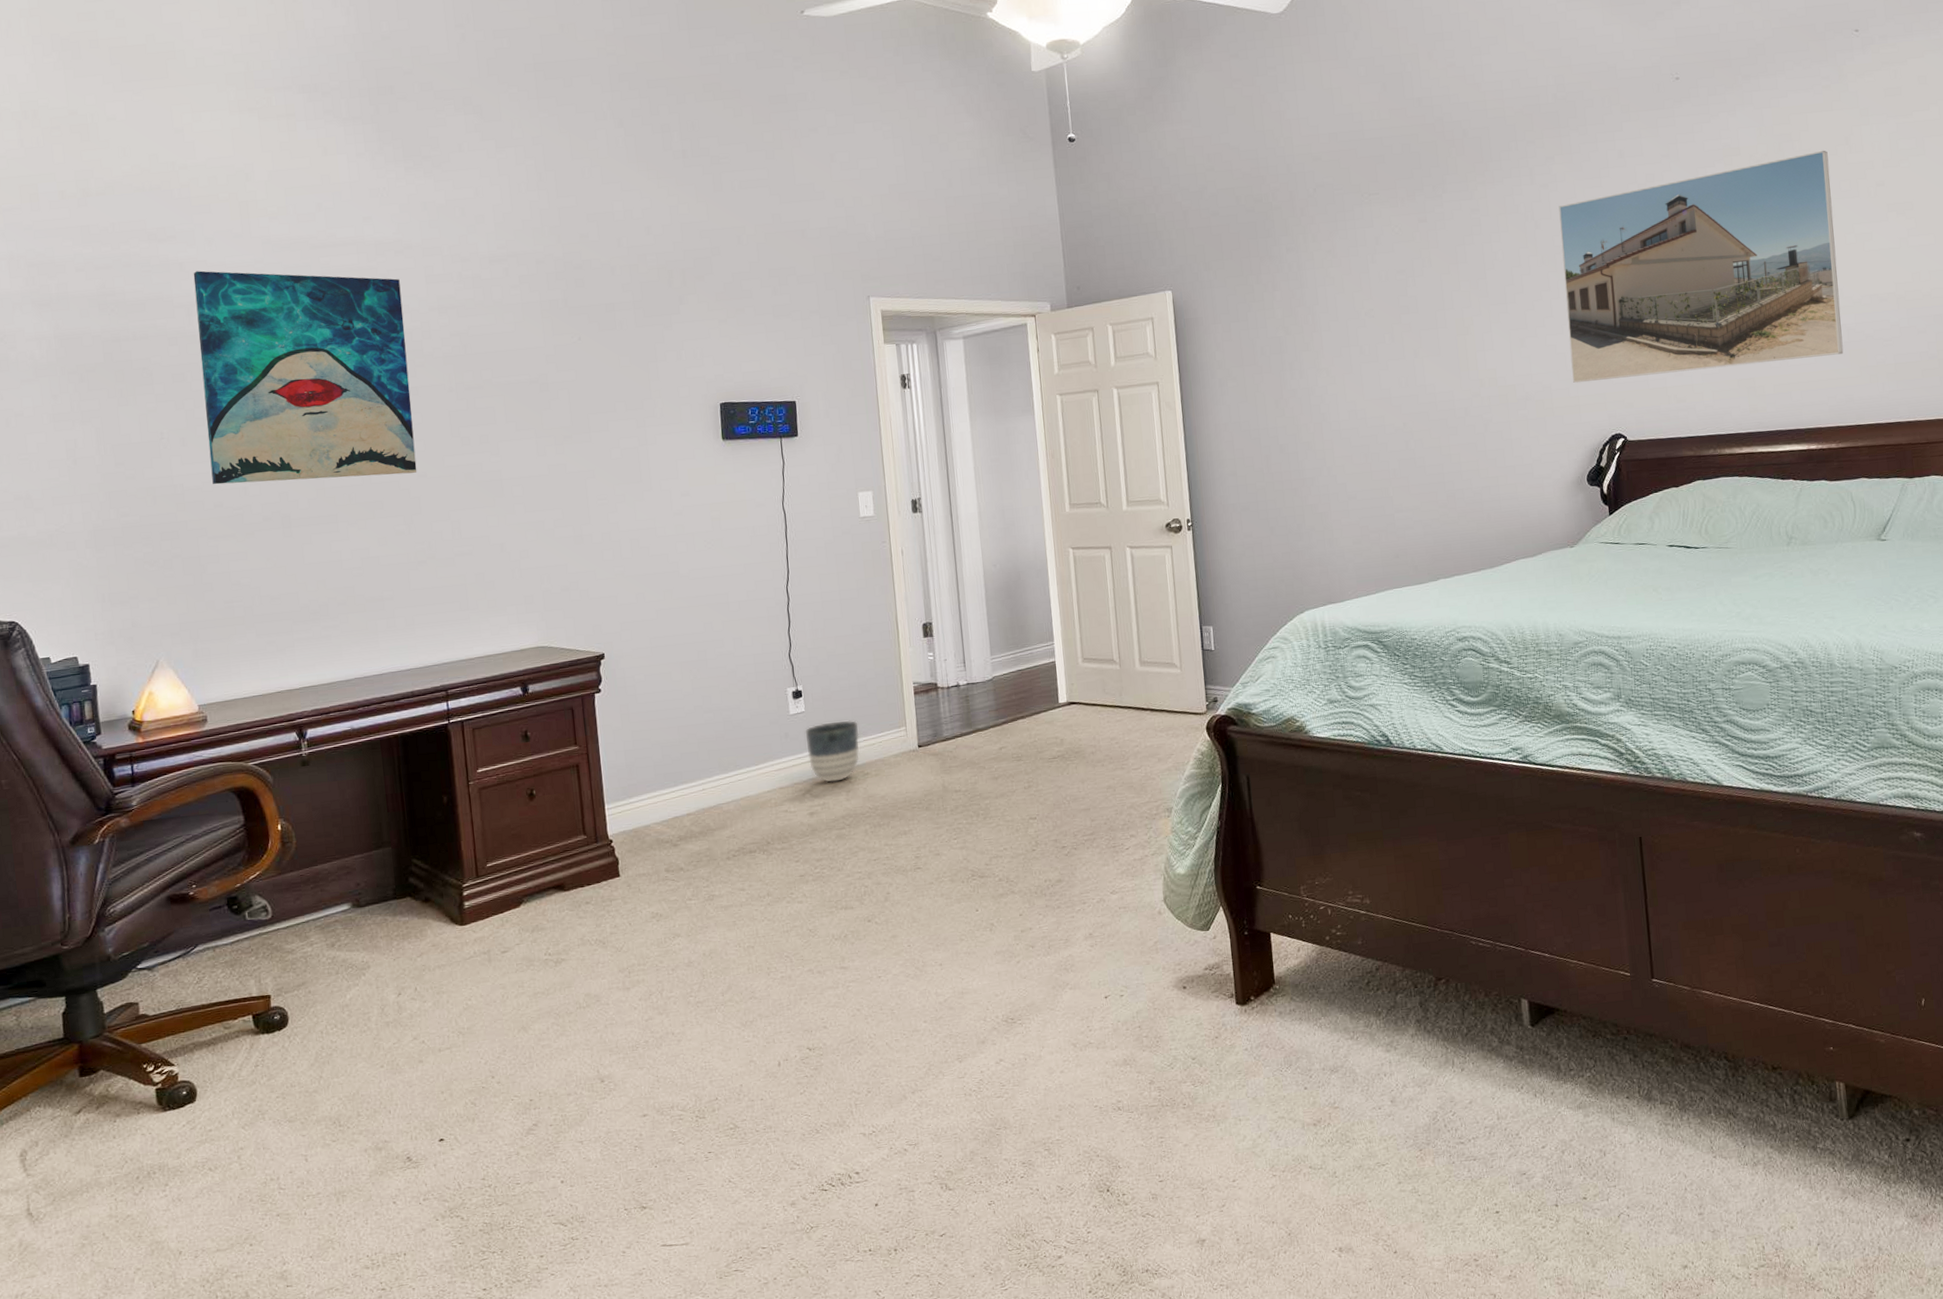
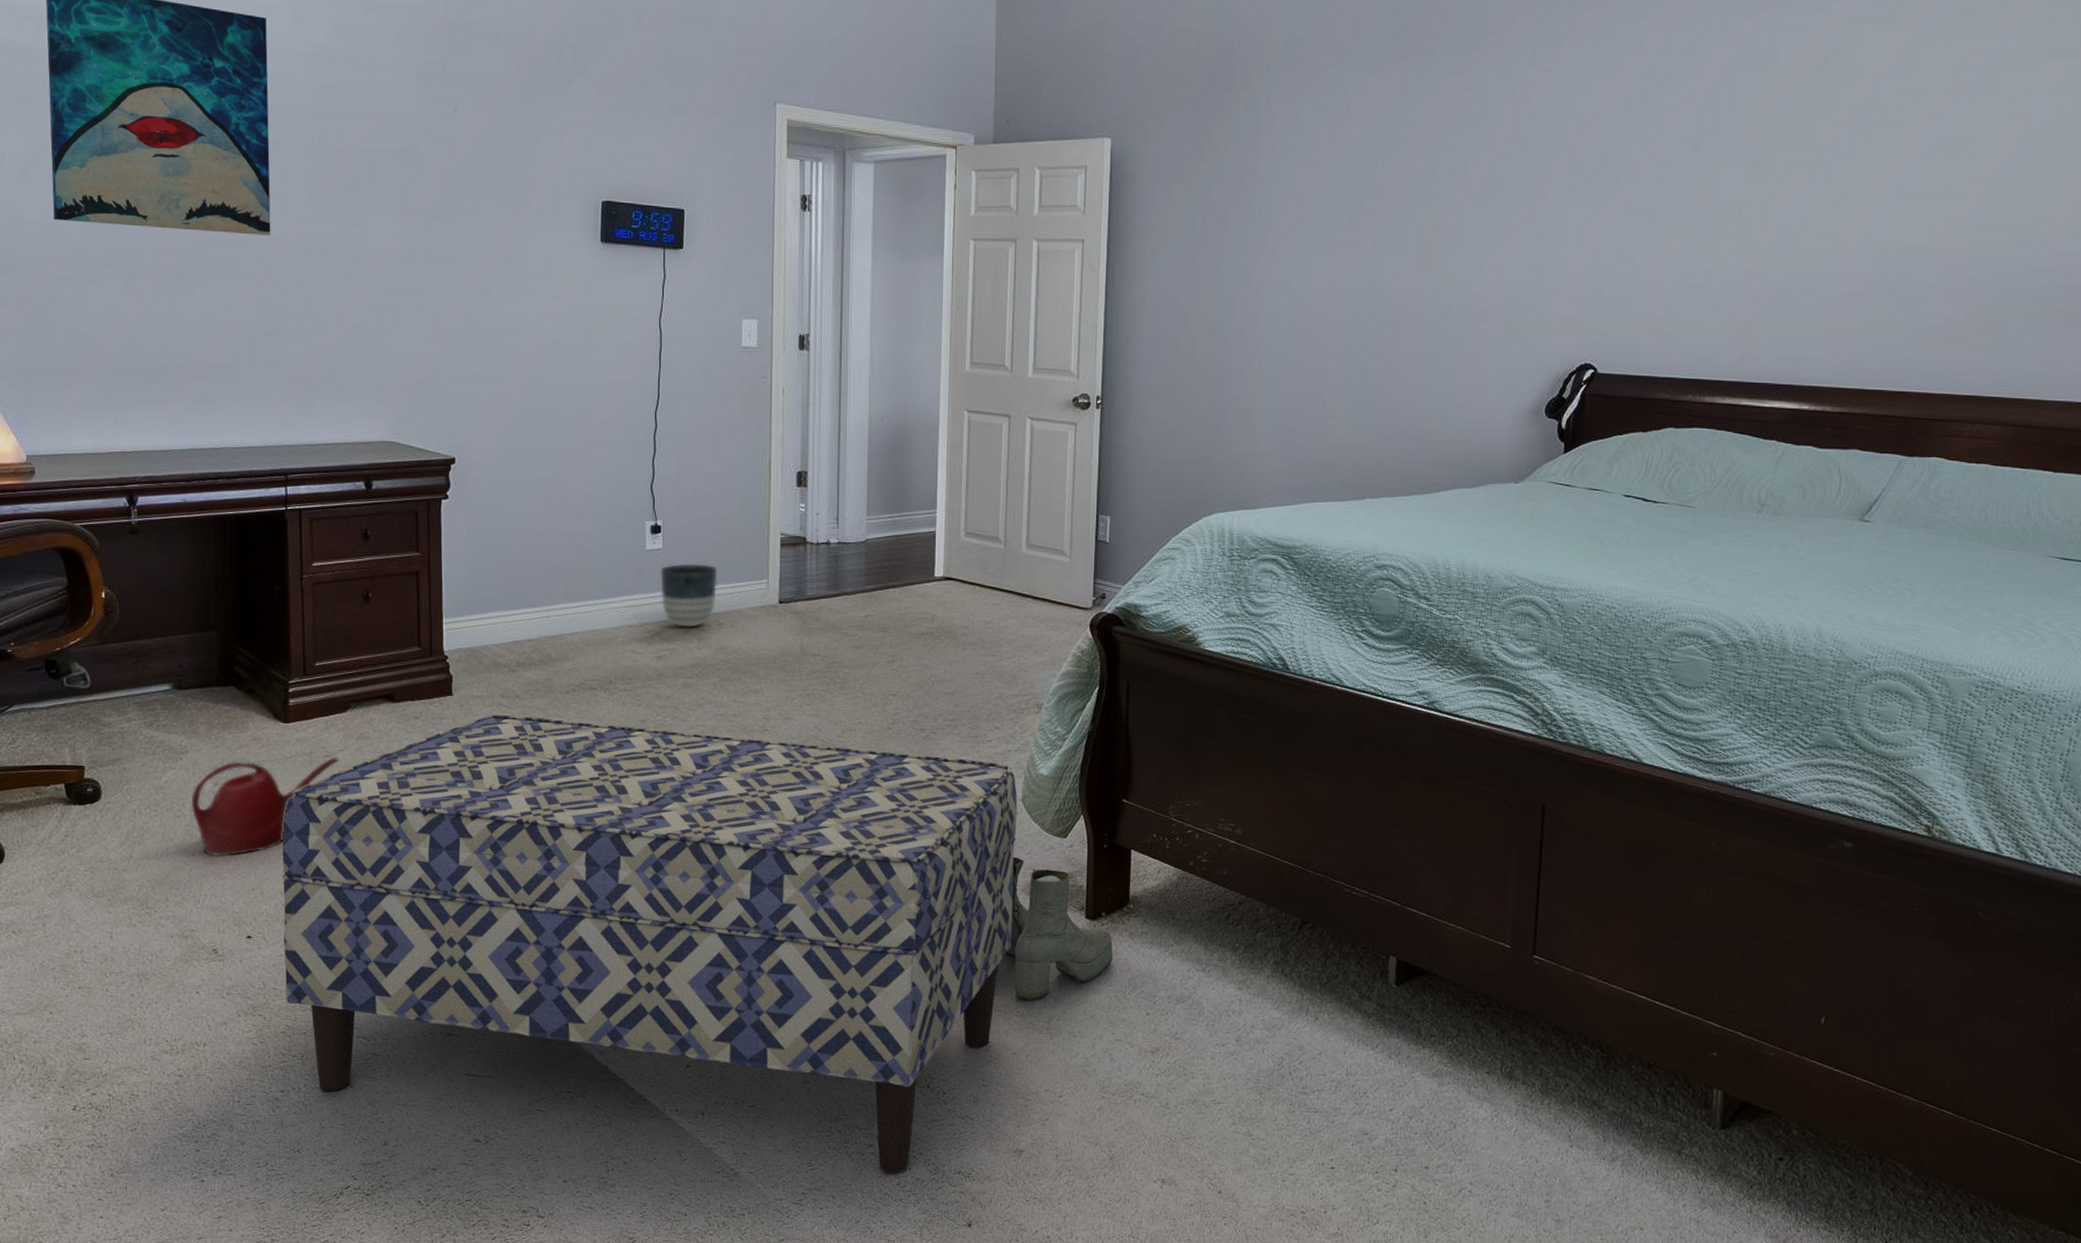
watering can: none [375,951,517,1066] -> present [191,757,340,857]
bench: none [466,868,1170,1284] -> present [282,715,1017,1174]
boots: none [1158,955,1267,1092] -> present [995,857,1113,1001]
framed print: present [1558,150,1844,383] -> none [1546,69,1879,307]

